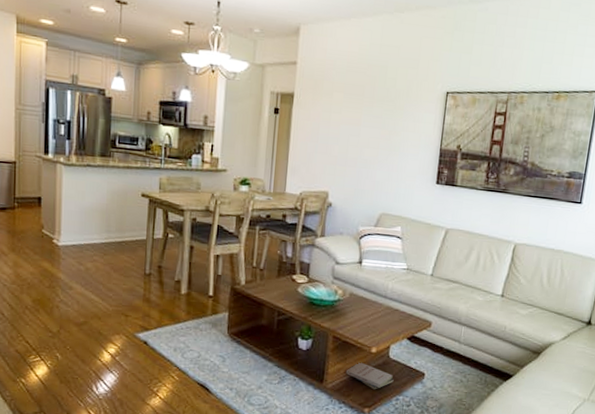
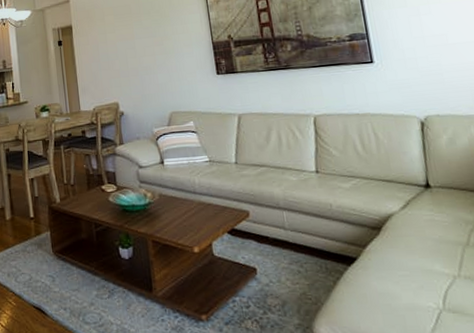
books: present [345,362,394,390] -> none [172,264,225,293]

